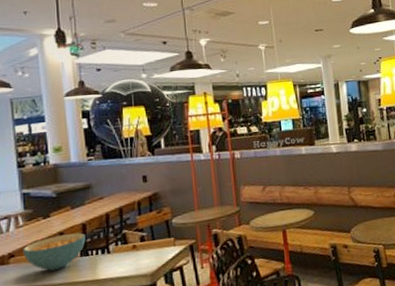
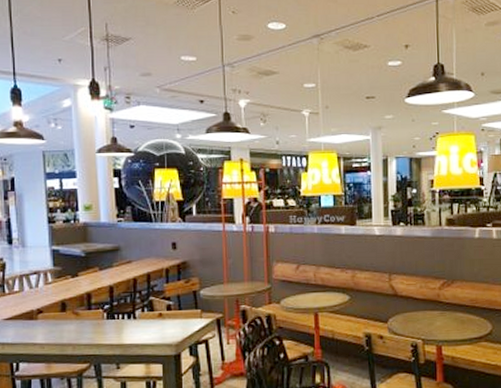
cereal bowl: present [23,233,86,271] -> none [51,295,112,330]

